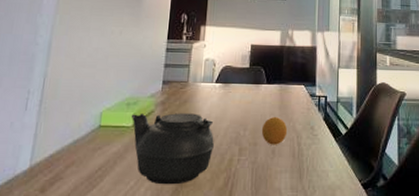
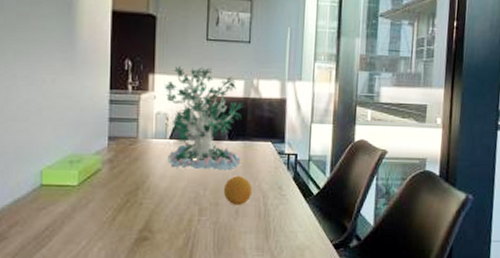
teapot: present [131,113,215,185] -> none [75,172,172,245]
plant: none [213,19,281,112] -> present [165,66,245,171]

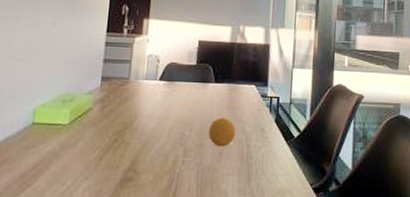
plant: present [165,66,245,171] -> none [156,12,231,112]

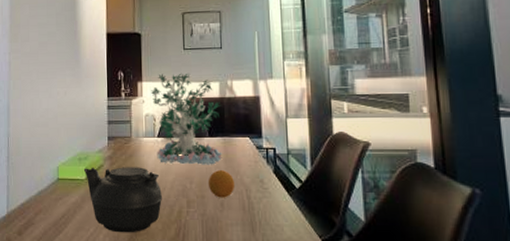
teapot: none [67,111,158,186] -> present [83,167,163,233]
plant: none [156,12,231,112] -> present [151,72,222,165]

